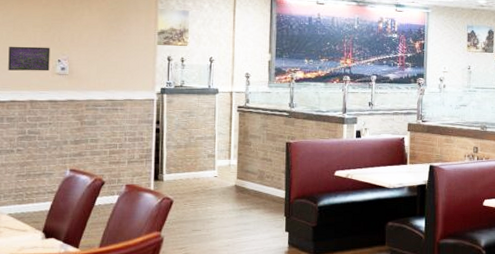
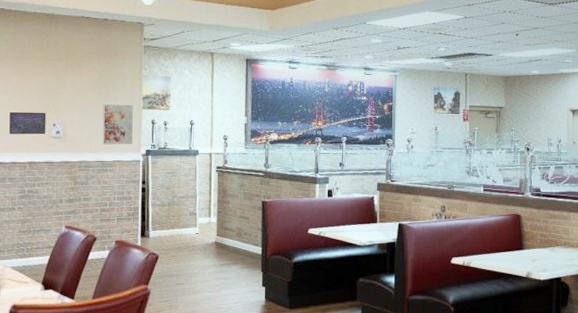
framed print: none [112,39,147,83] -> present [102,104,134,145]

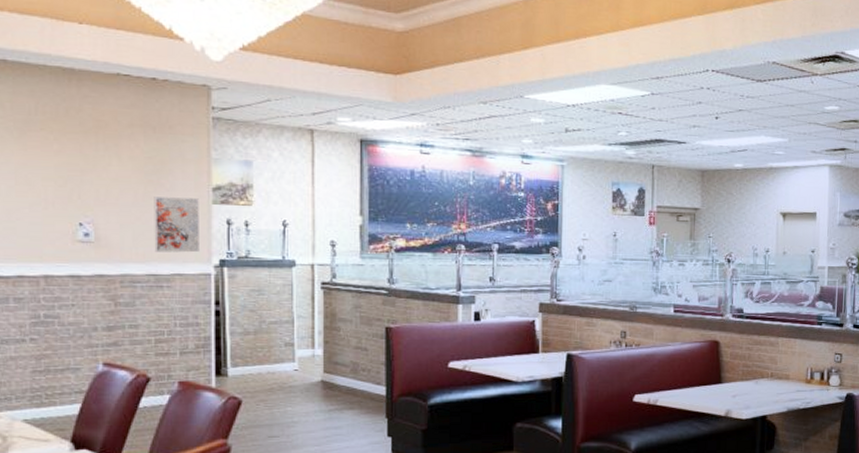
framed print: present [9,111,46,135] -> none [10,205,68,238]

